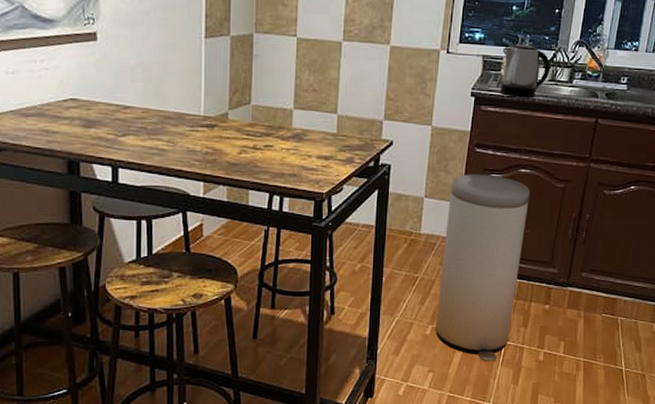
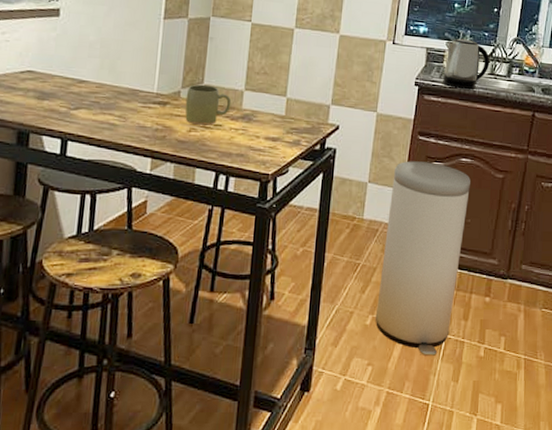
mug: none [234,105,281,146] -> present [185,84,232,125]

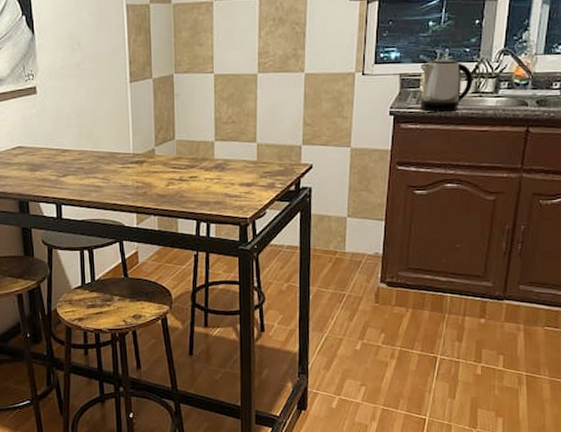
mug: present [185,84,232,125] -> none [160,140,204,179]
pedal bin: present [375,161,471,356] -> none [365,191,457,375]

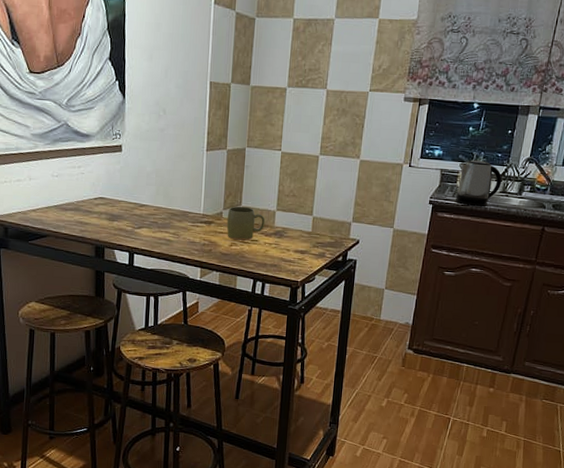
mug: none [160,140,204,179] -> present [226,206,265,241]

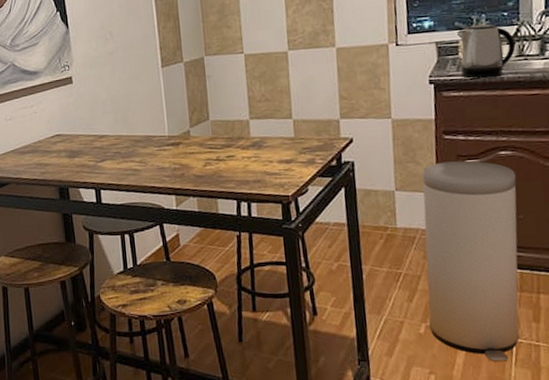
mug: present [226,206,265,241] -> none [195,120,240,159]
pedal bin: none [390,270,479,434] -> present [422,160,520,362]

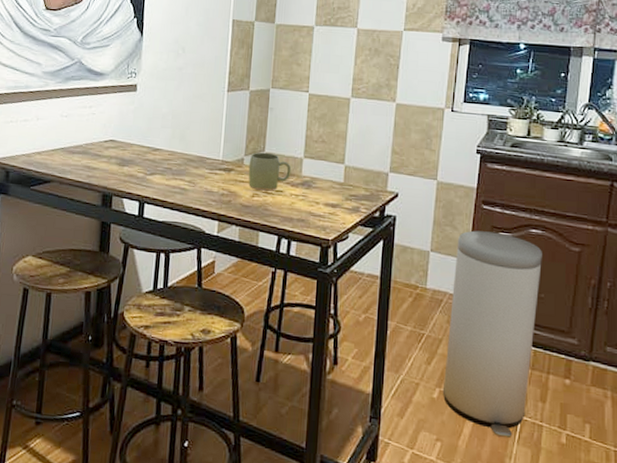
mug: none [195,120,240,159] -> present [248,152,292,191]
kettle: present [460,23,516,80] -> none [506,105,559,159]

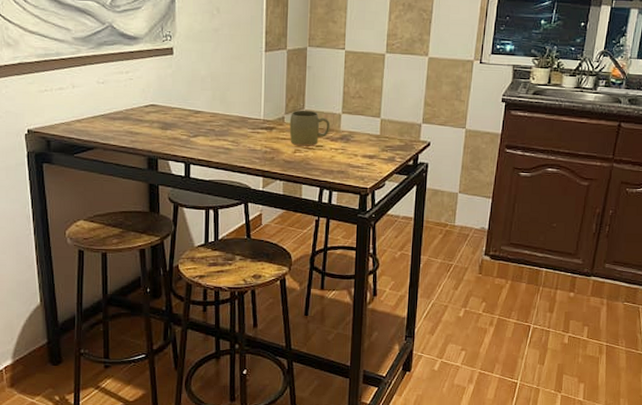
pedal bin: present [442,230,542,438] -> none [467,172,556,342]

